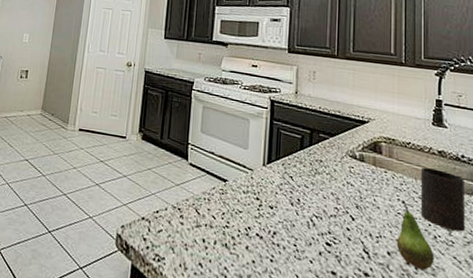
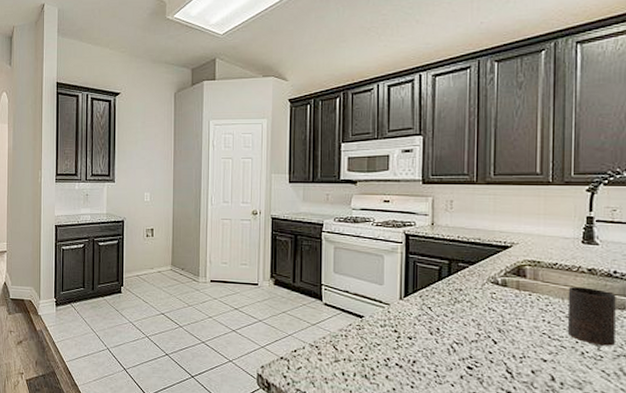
fruit: present [396,200,435,270] -> none [540,321,582,385]

